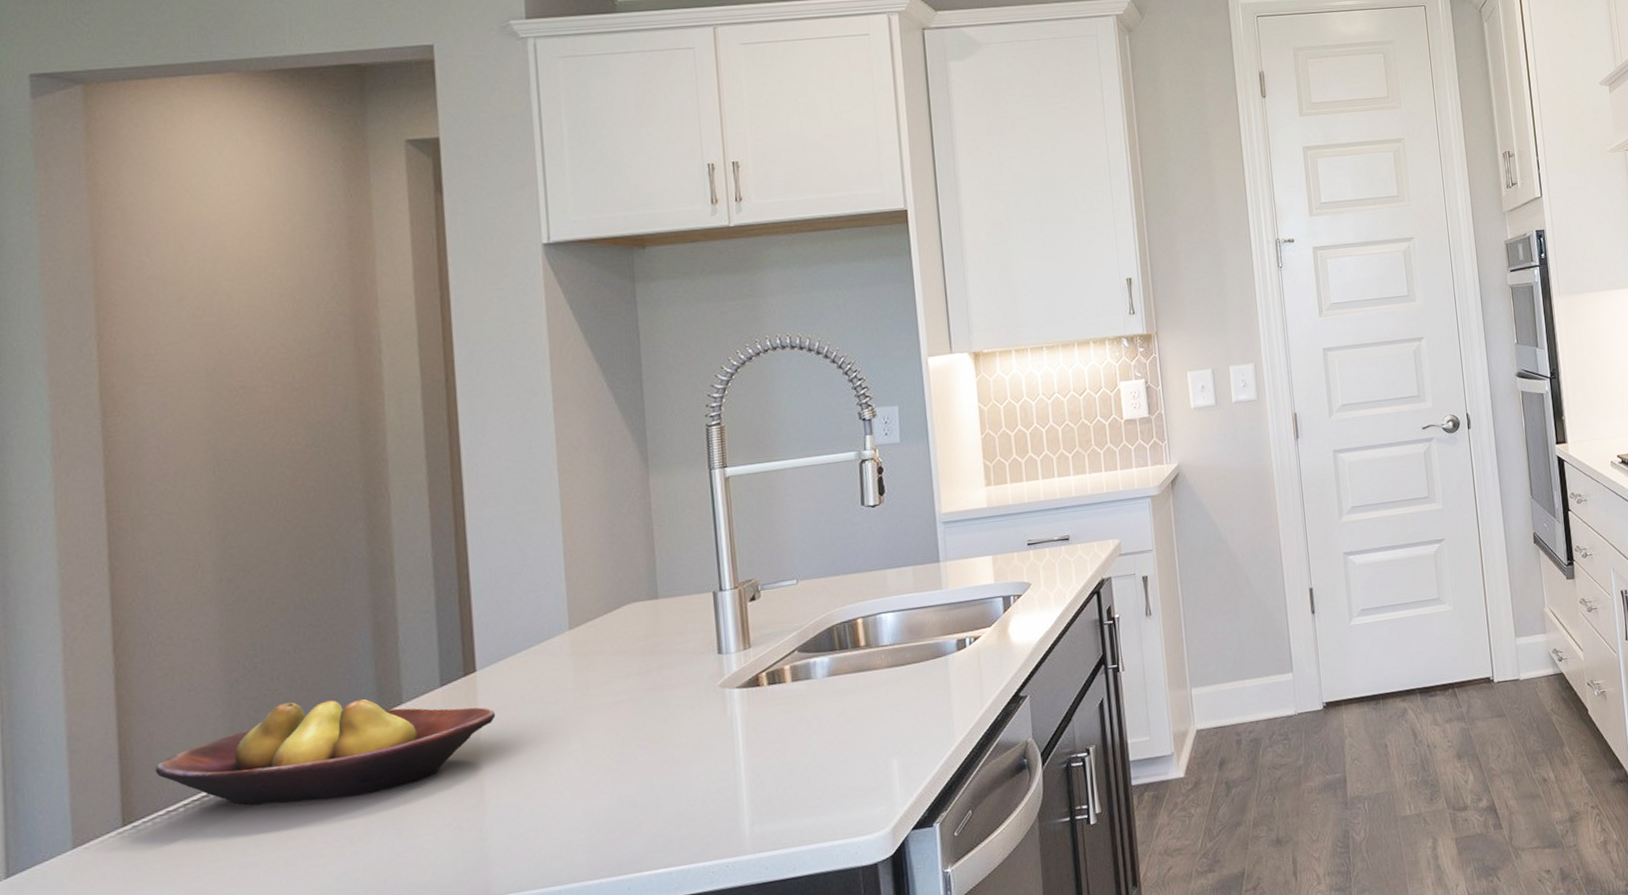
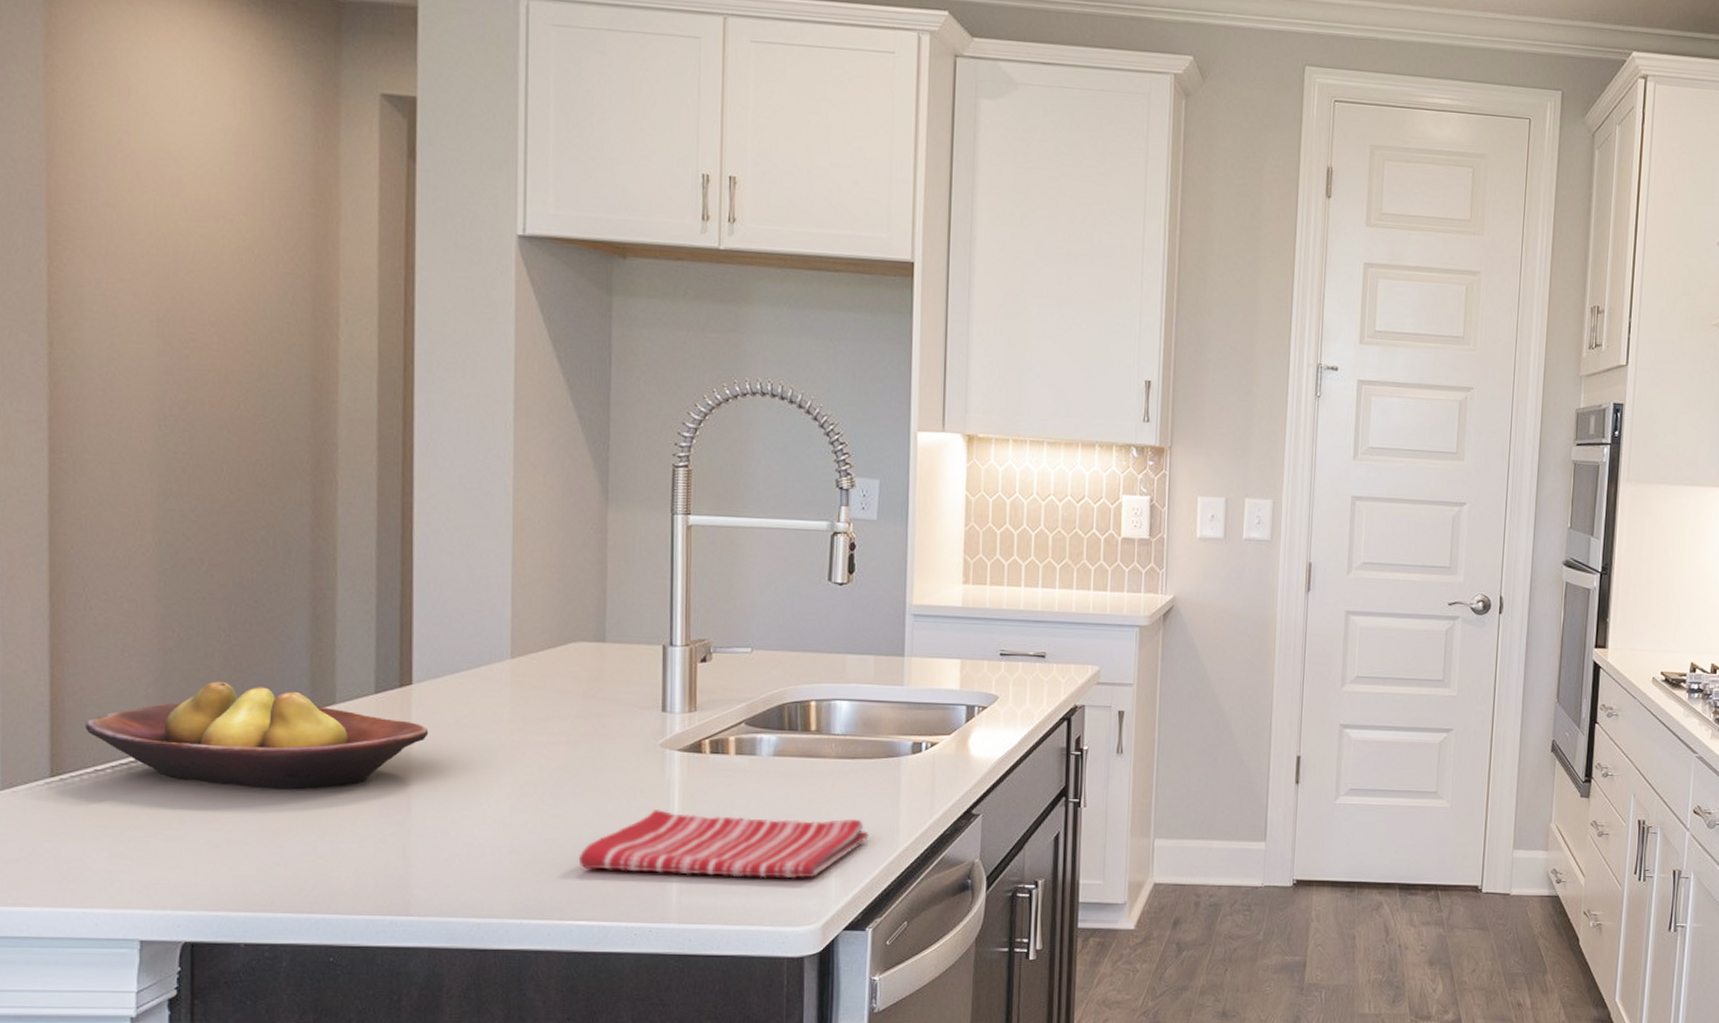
dish towel: none [651,721,926,818] -> present [578,810,868,879]

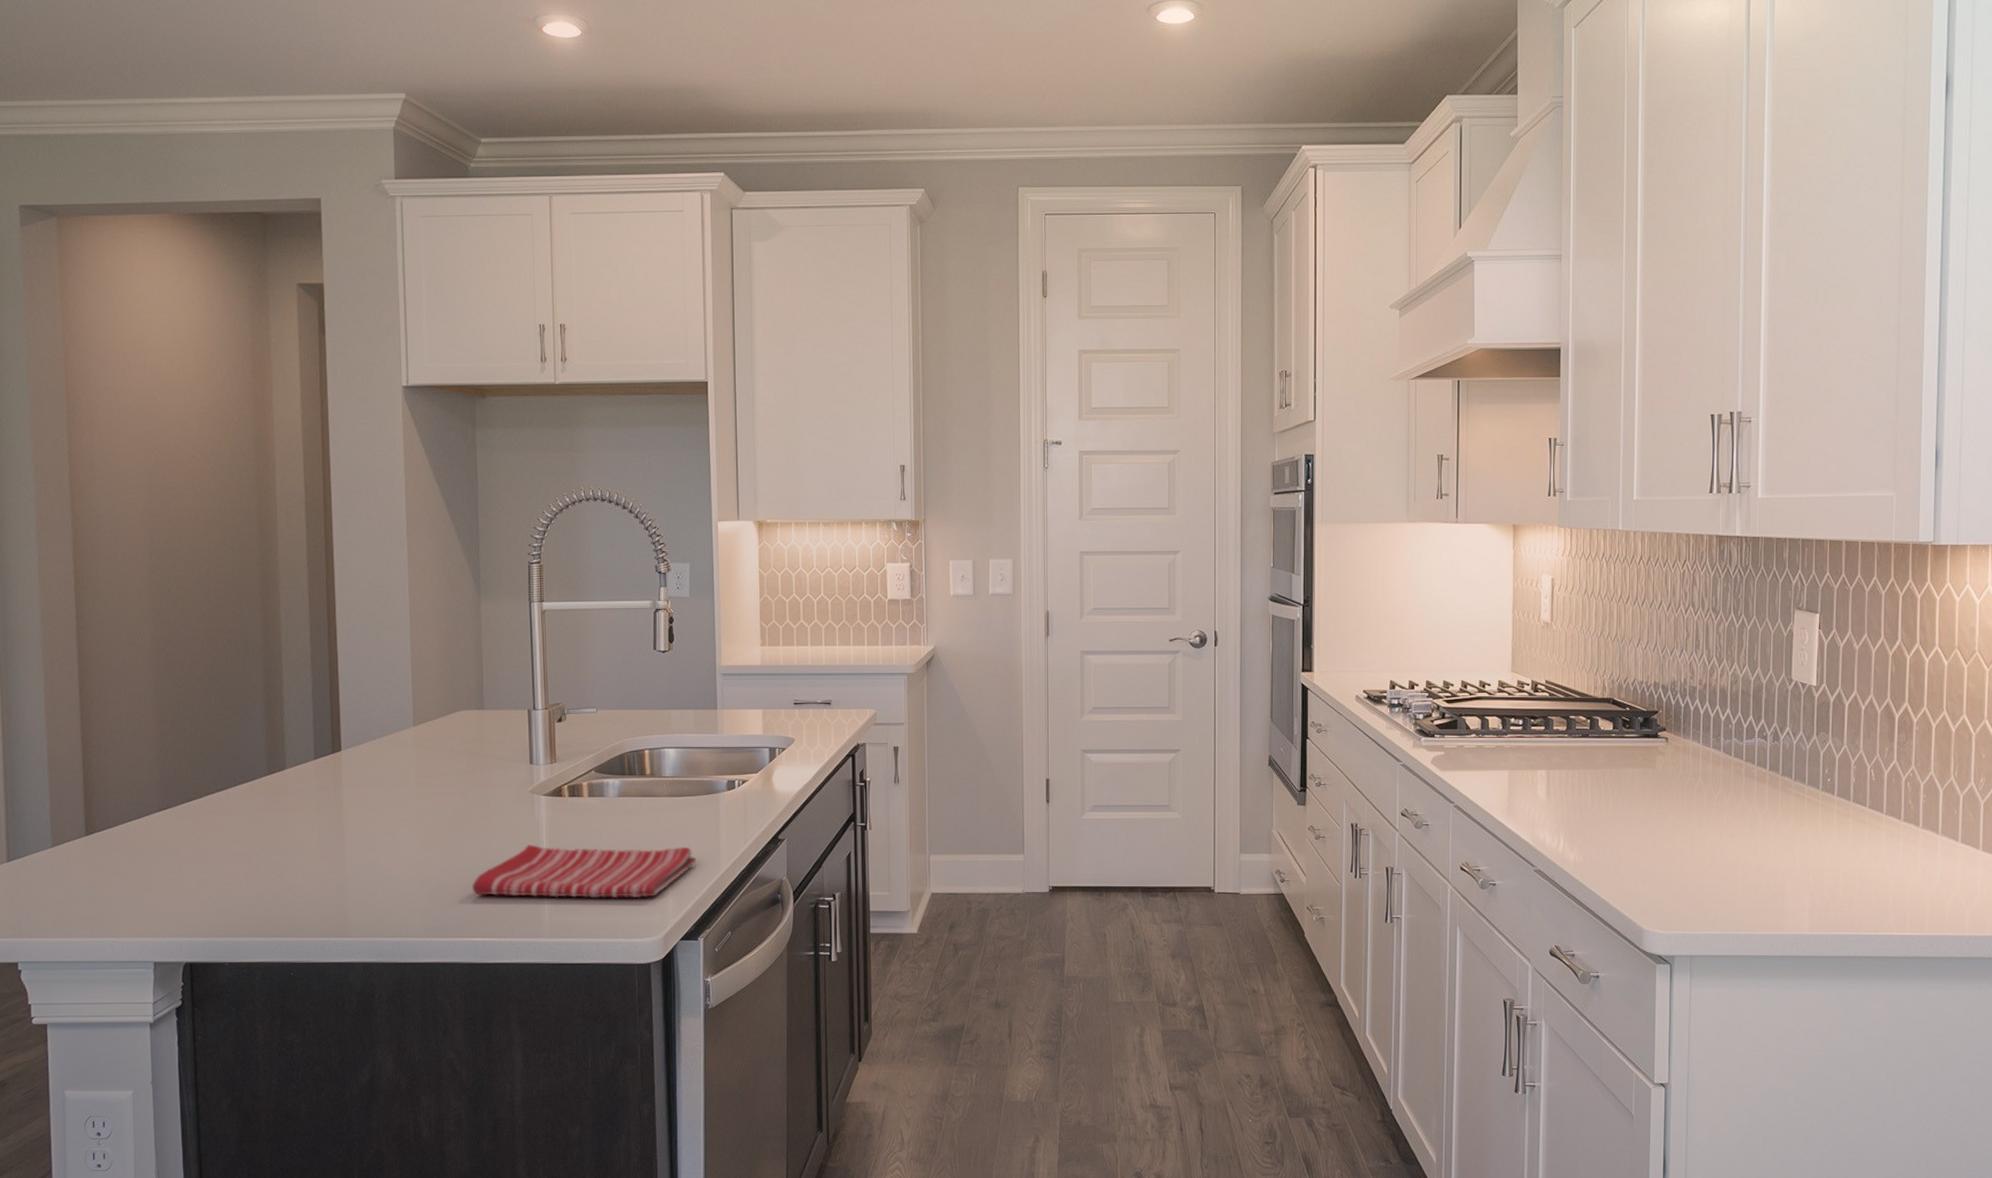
fruit bowl: present [85,681,429,790] -> none [108,755,355,839]

